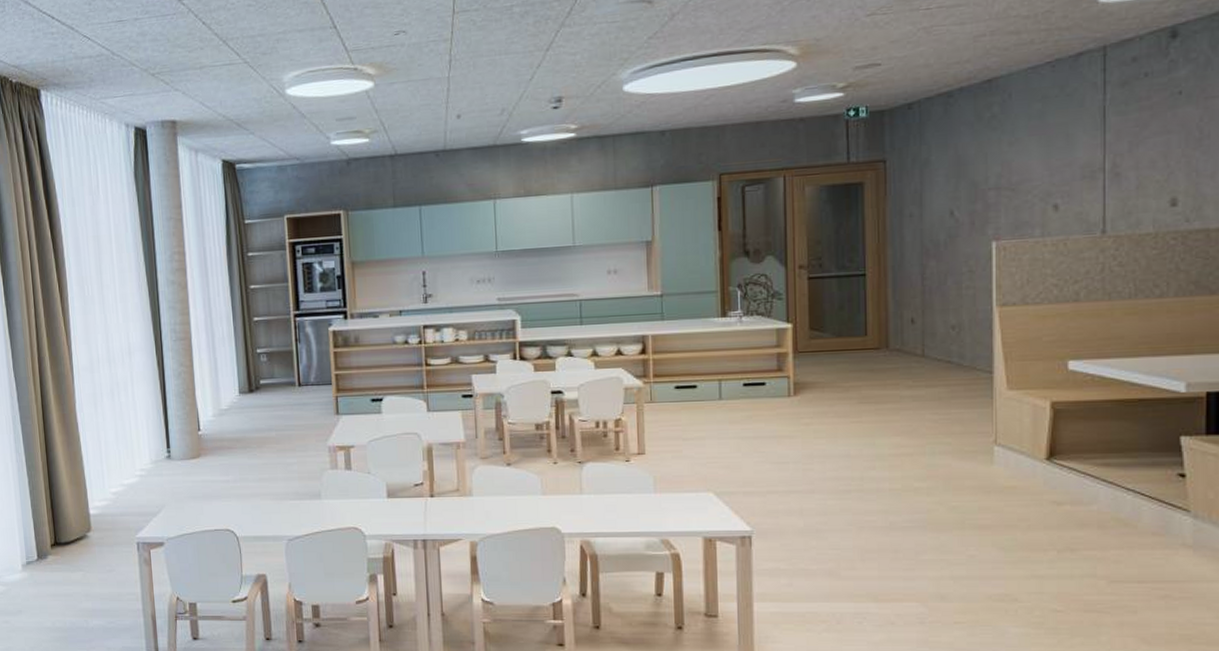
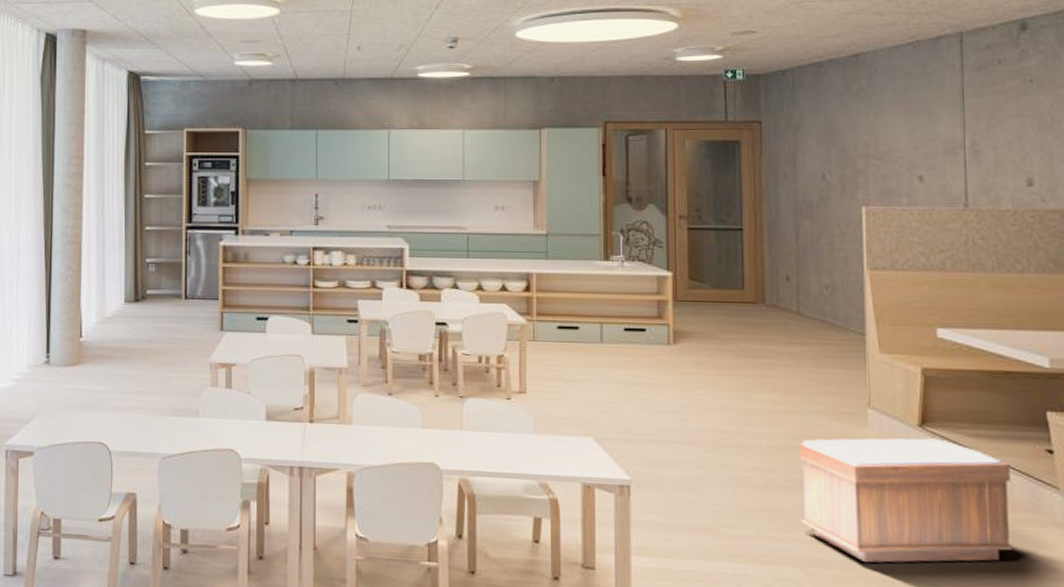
bench: none [922,470,1140,595] -> present [798,438,1013,563]

